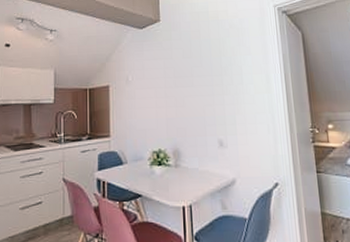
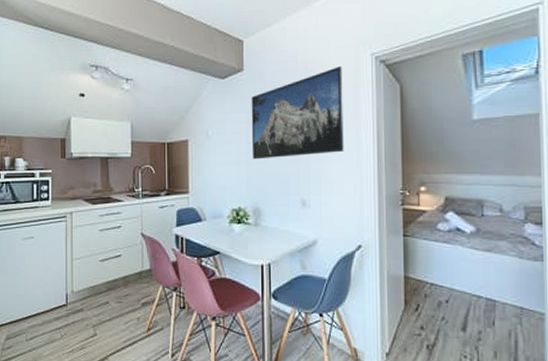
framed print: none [167,17,256,103] -> present [251,66,344,160]

